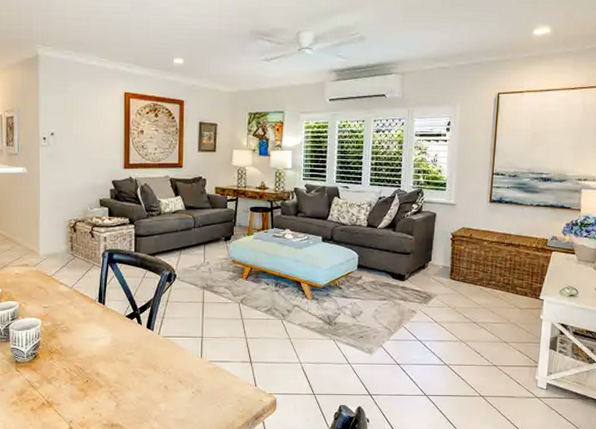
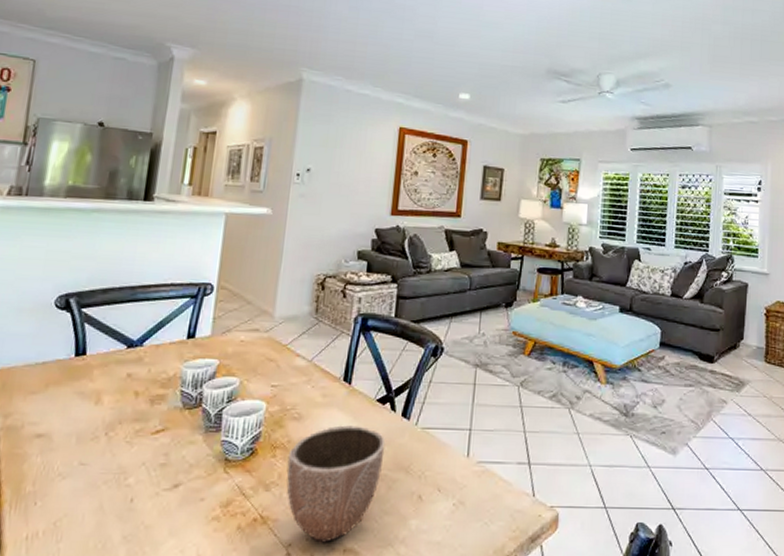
decorative bowl: none [62,335,136,420] -> present [286,425,386,543]

